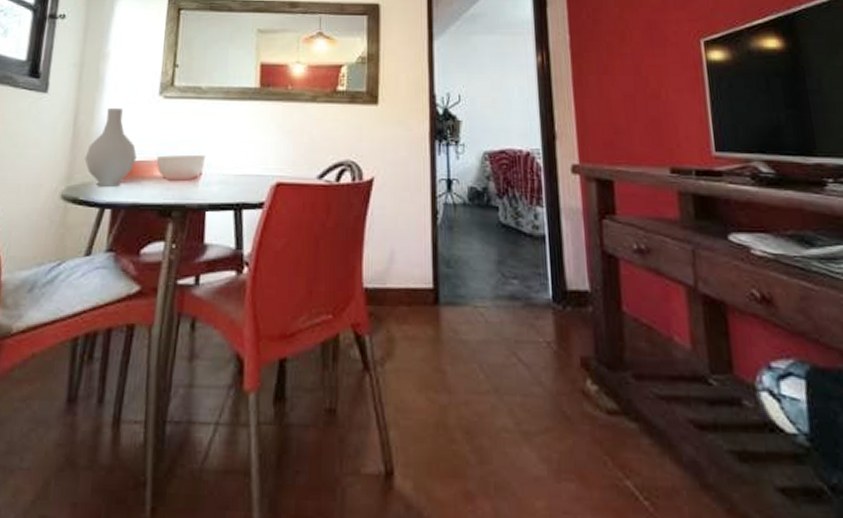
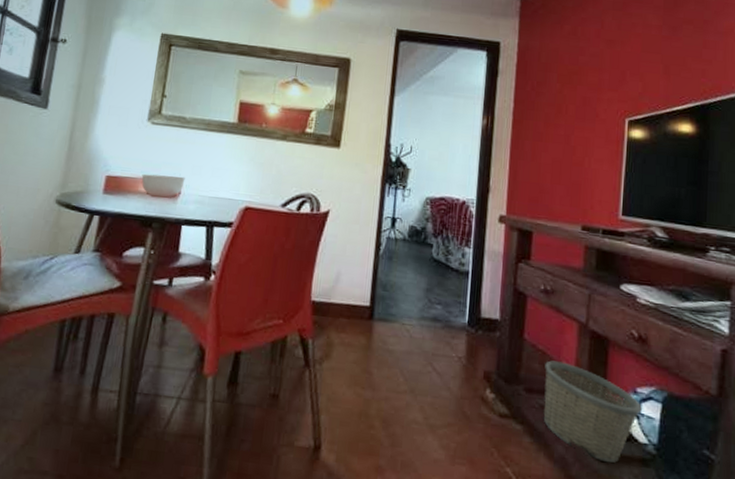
vase: present [84,108,137,188] -> none [78,128,125,198]
basket: none [653,336,782,464] -> present [543,360,642,464]

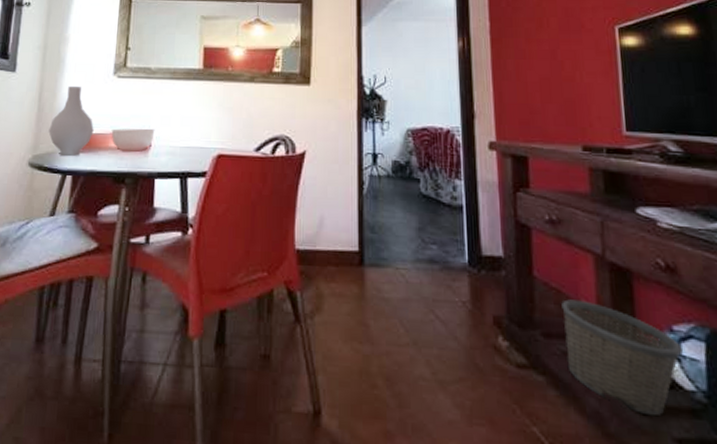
vase: none [78,128,125,198] -> present [48,86,94,157]

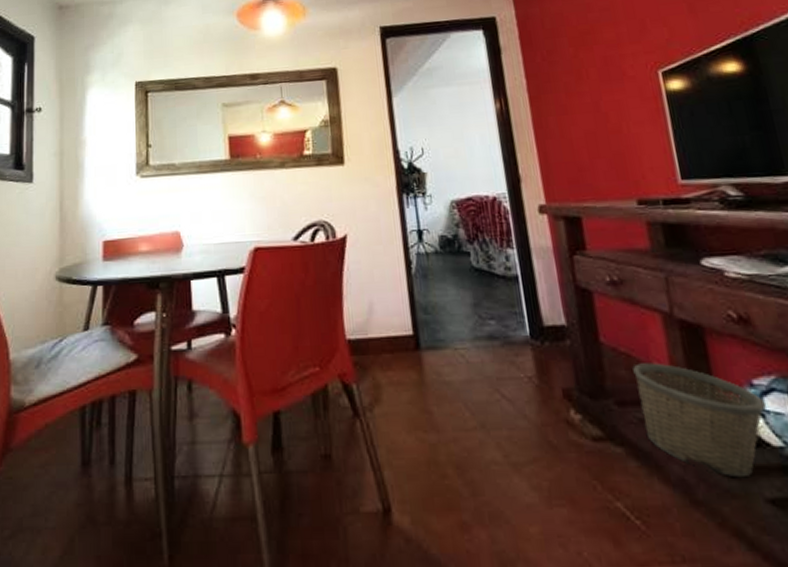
vase: present [48,86,94,157] -> none [74,191,121,267]
bowl: present [111,128,155,153] -> none [139,227,186,256]

